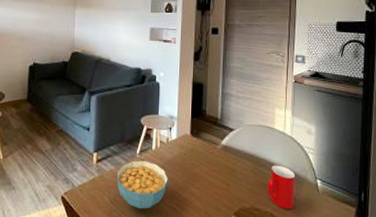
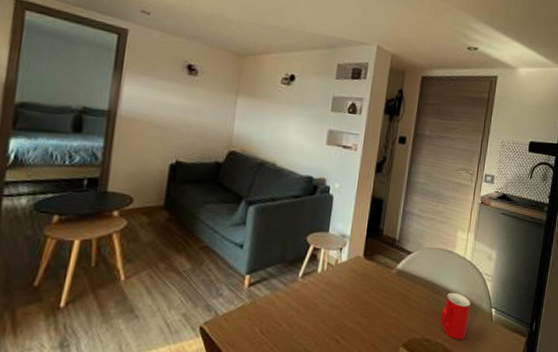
cereal bowl: present [116,160,168,209] -> none [271,285,333,341]

